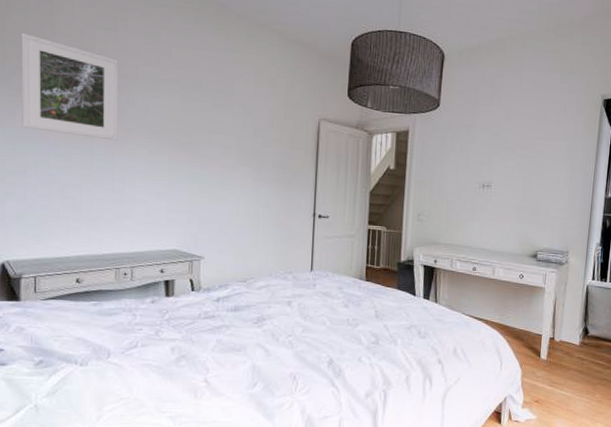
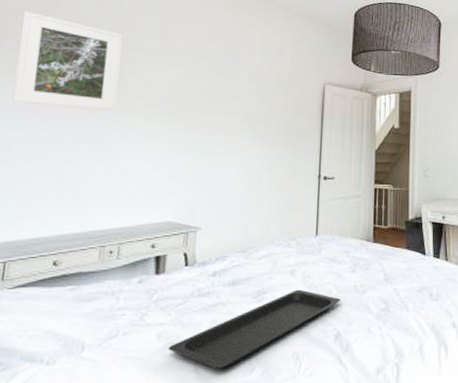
serving tray: none [181,318,335,381] -> present [167,289,341,369]

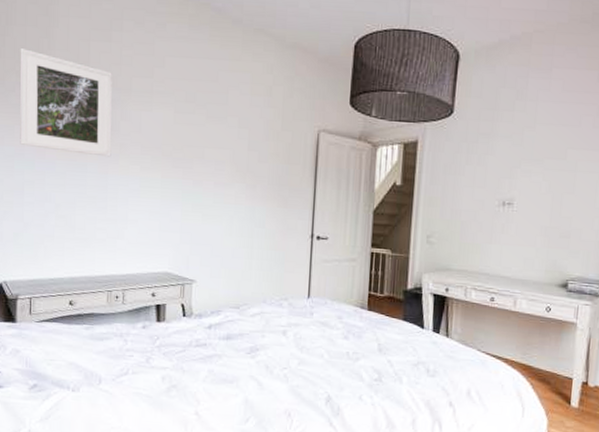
serving tray: present [167,289,341,369] -> none [171,350,333,415]

